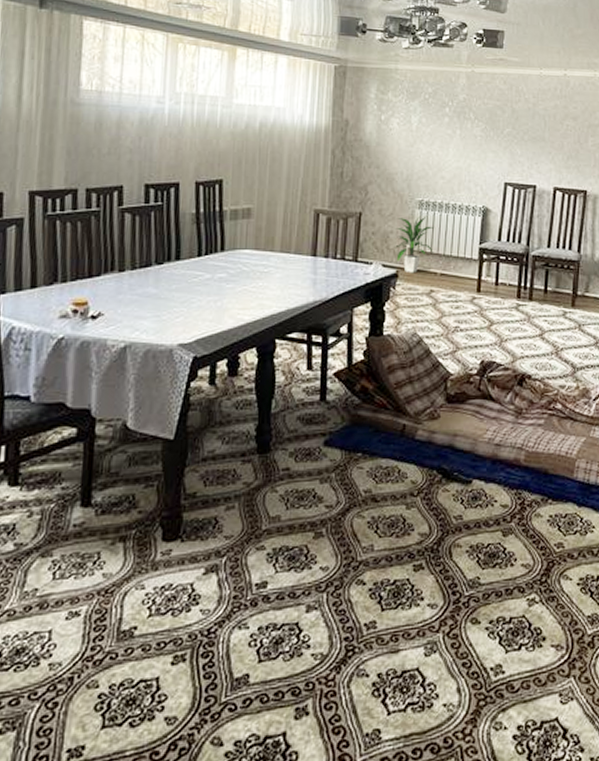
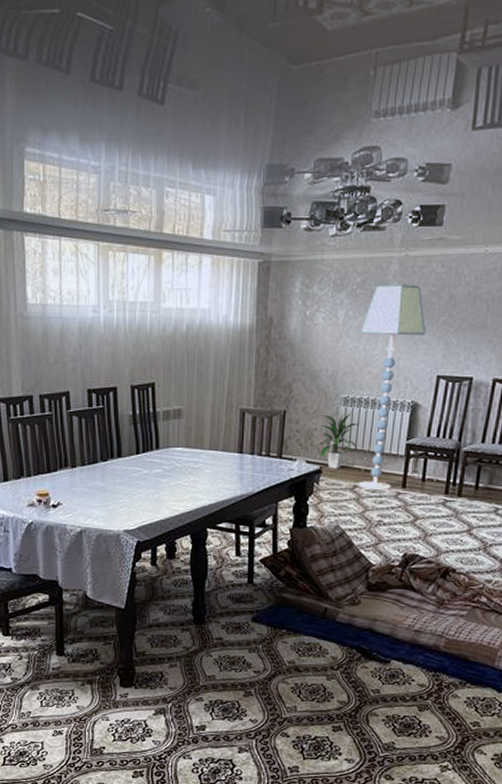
floor lamp: none [432,96,493,294] -> present [358,283,426,490]

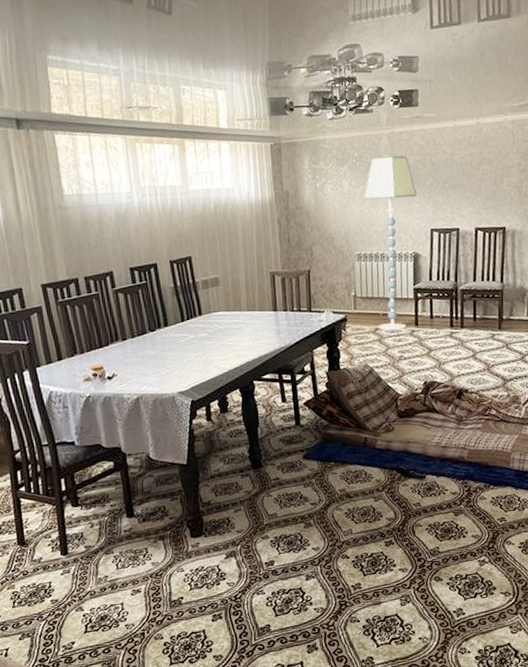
indoor plant: present [319,412,359,469] -> none [340,266,375,317]

